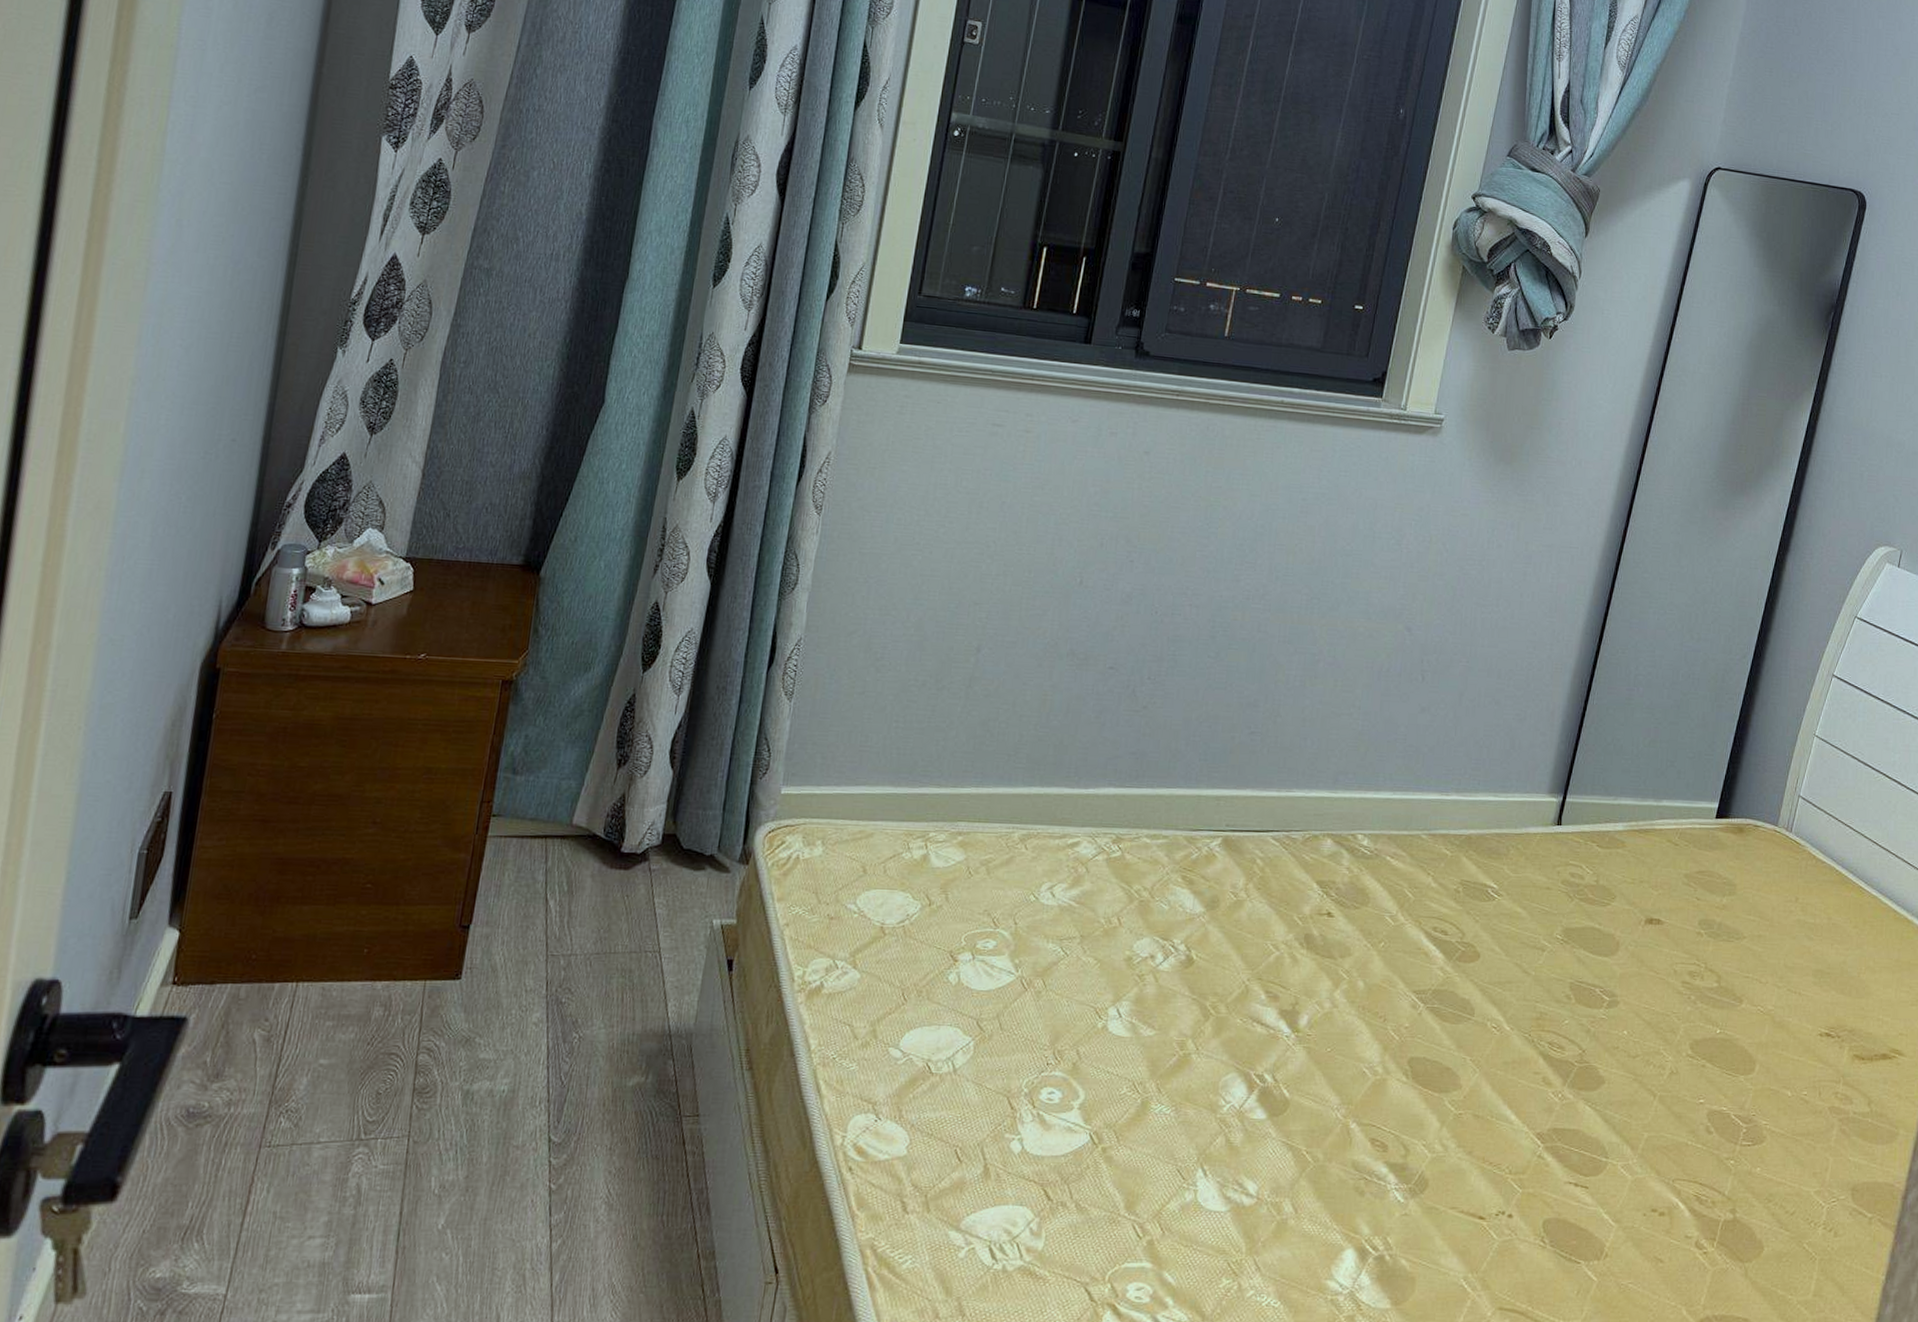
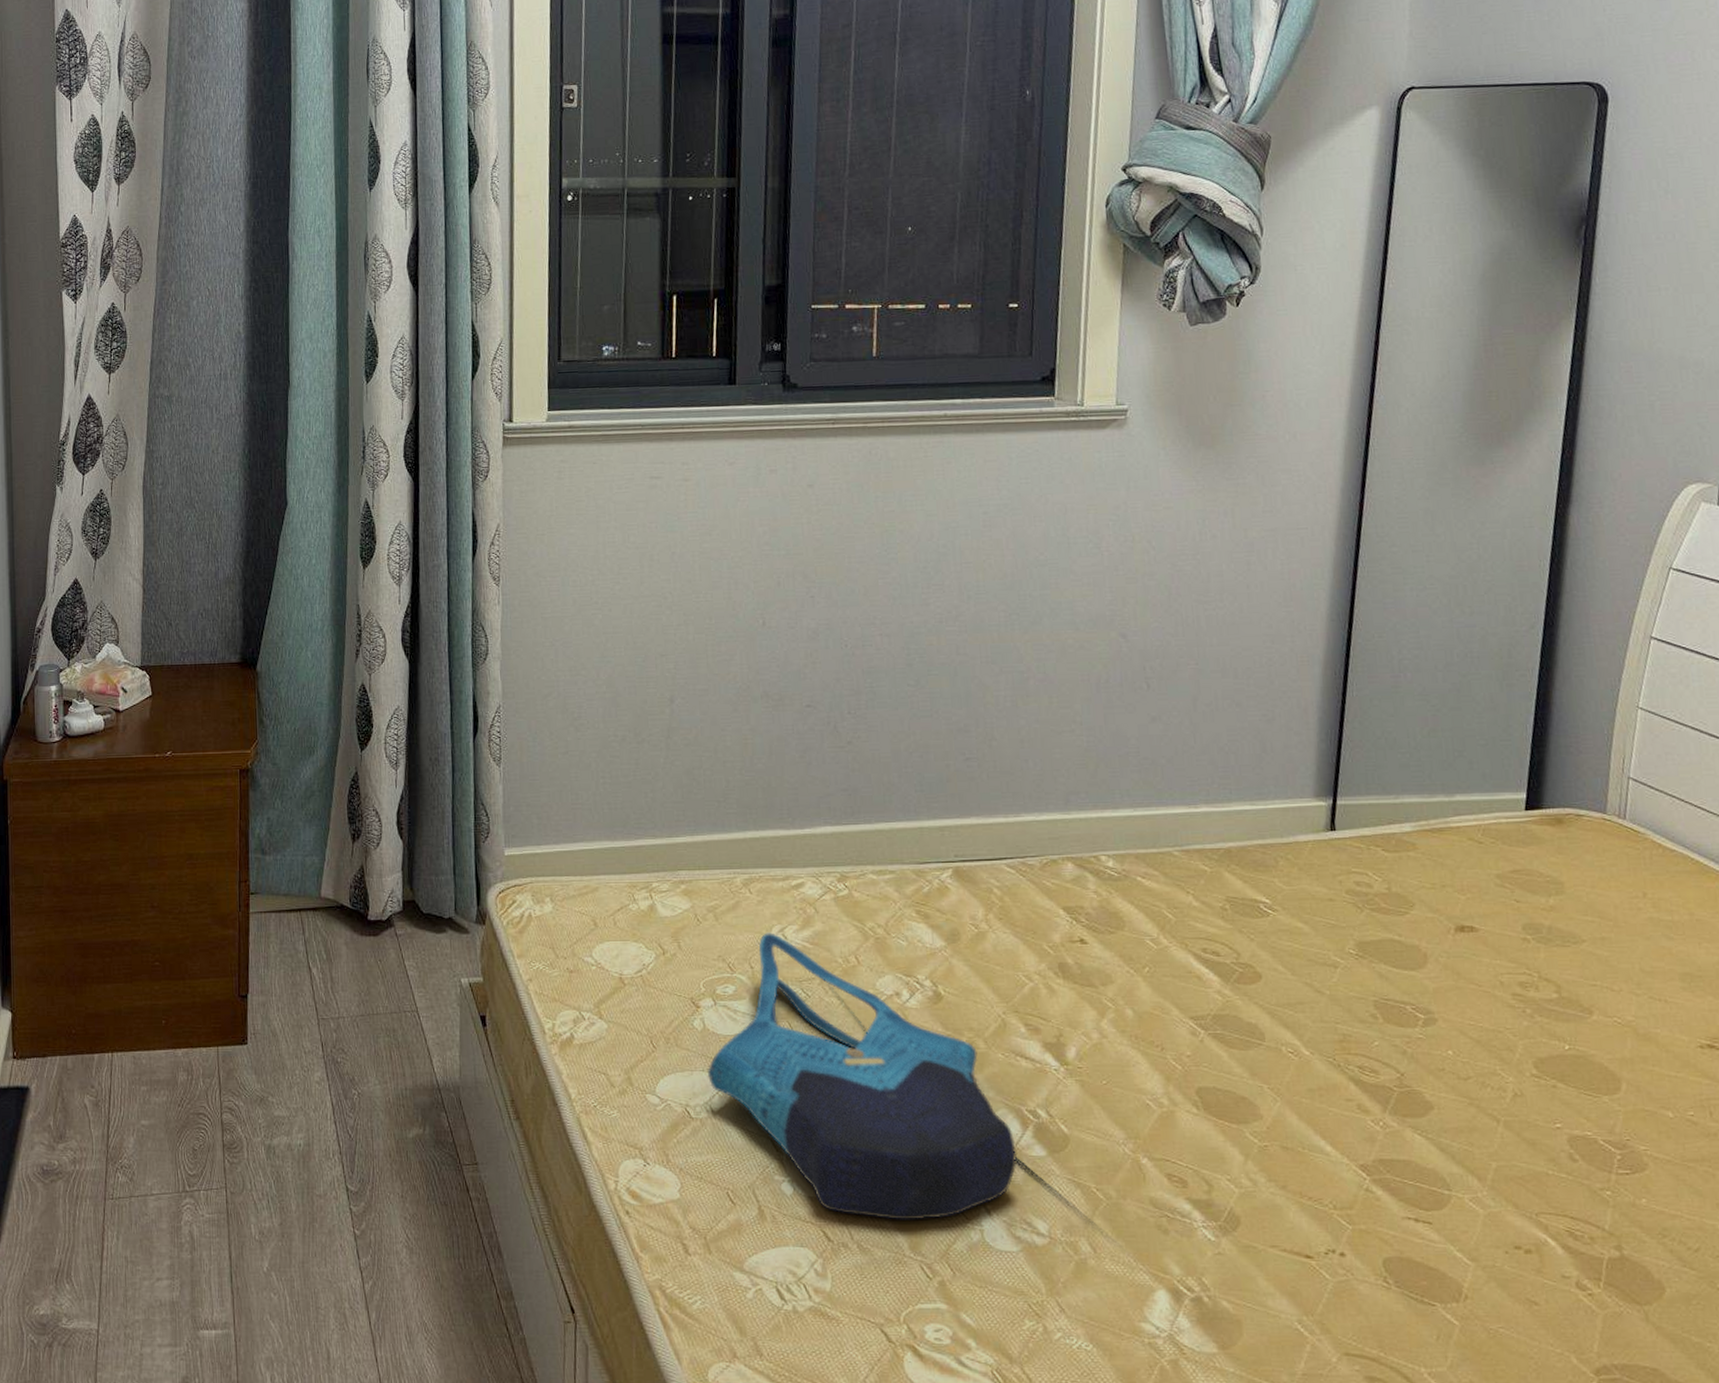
tote bag: none [955,889,1240,1180] -> present [708,933,1018,1220]

